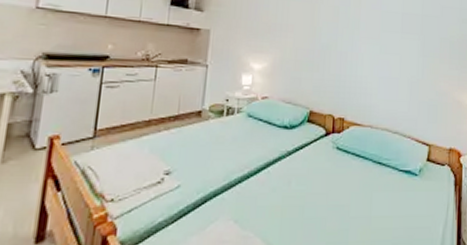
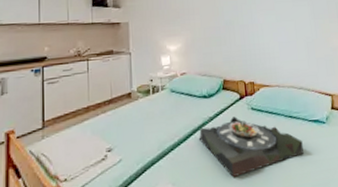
serving tray: none [271,154,389,224] -> present [198,116,304,178]

